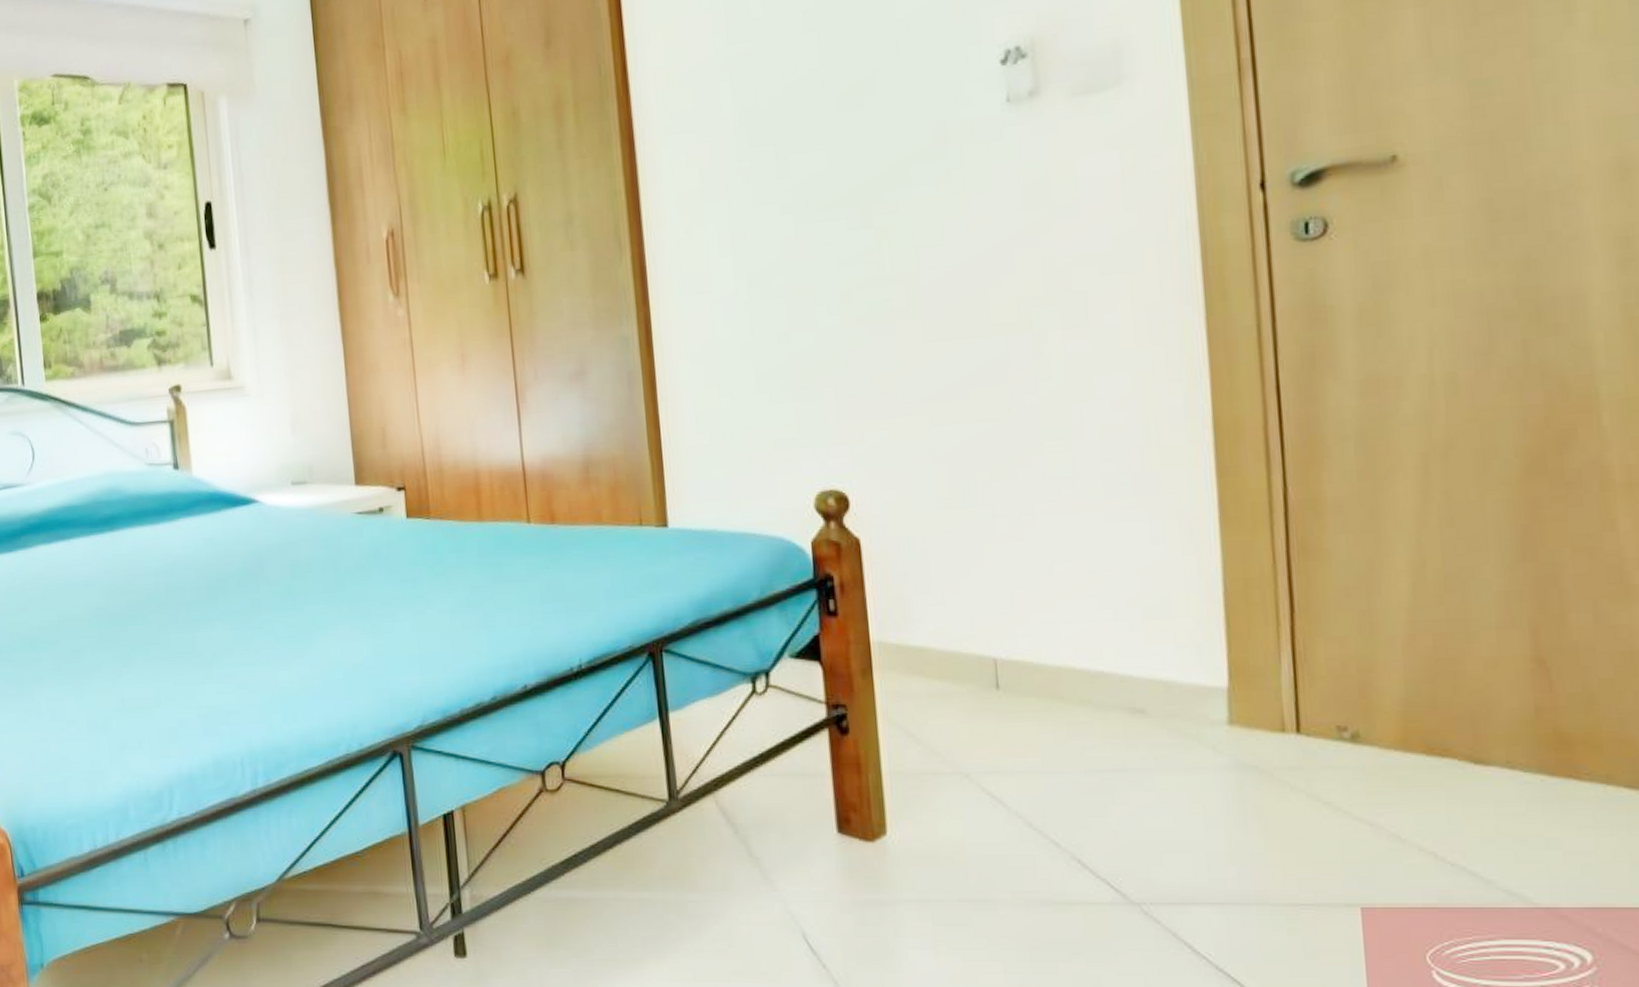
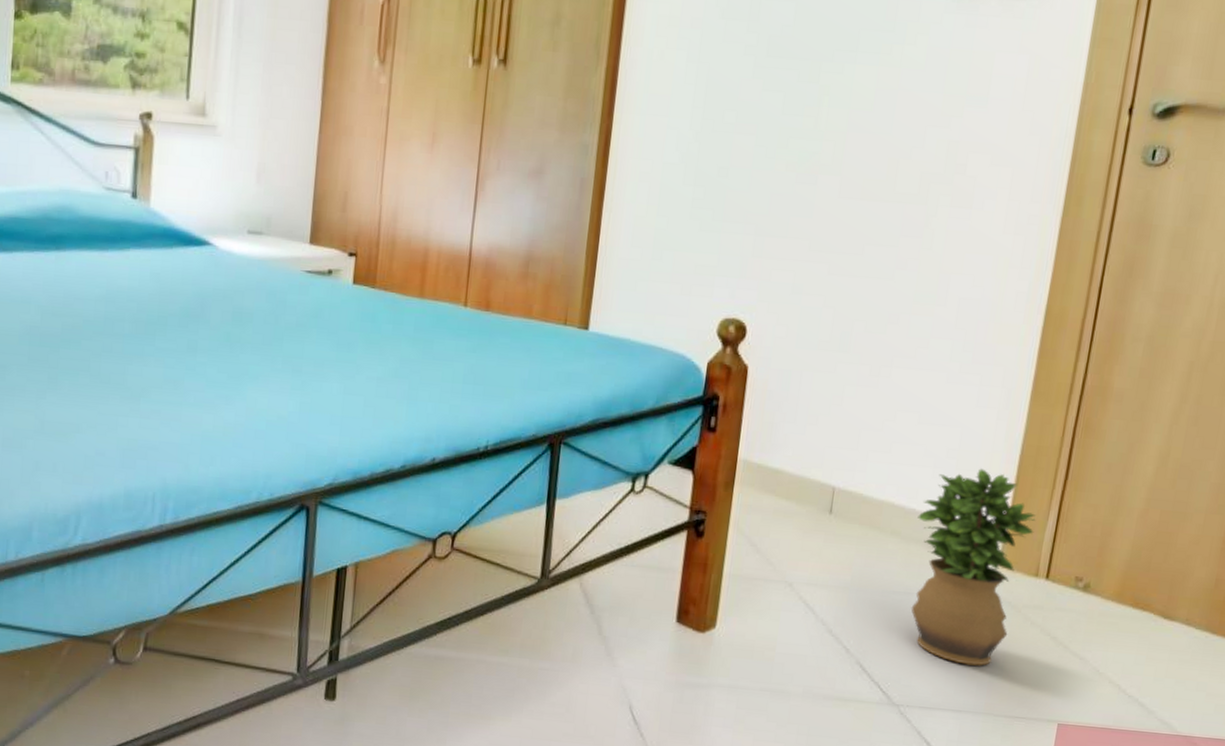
potted plant: none [1108,614,1266,847] -> present [911,468,1036,666]

